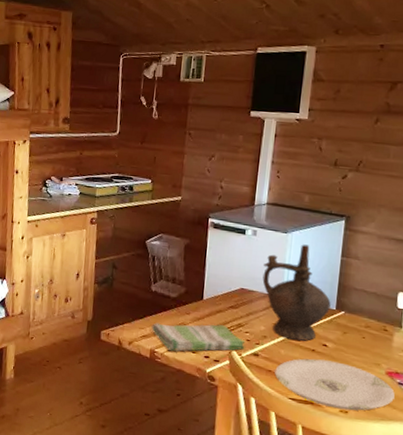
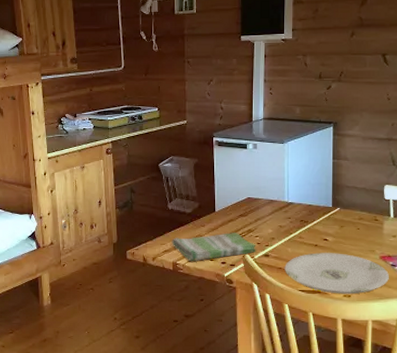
ceremonial vessel: present [262,244,331,341] -> none [266,152,327,239]

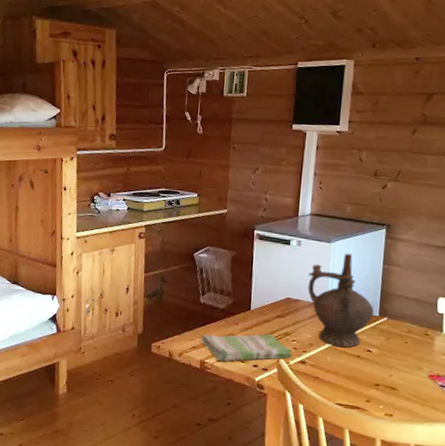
ceremonial vessel: none [266,152,327,239] -> present [307,253,374,348]
plate: present [285,253,389,294] -> none [321,364,437,414]

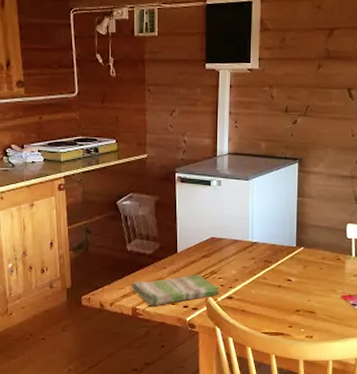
ceremonial vessel: present [307,253,374,348] -> none [230,189,291,280]

